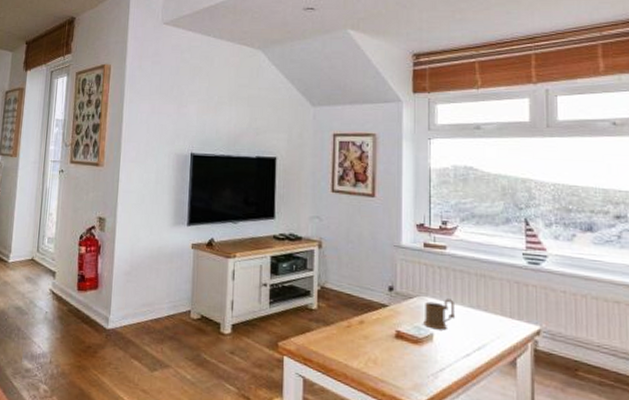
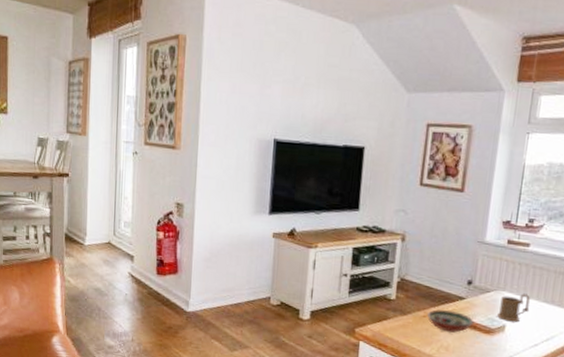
decorative bowl: none [350,319,400,344] -> present [426,309,474,333]

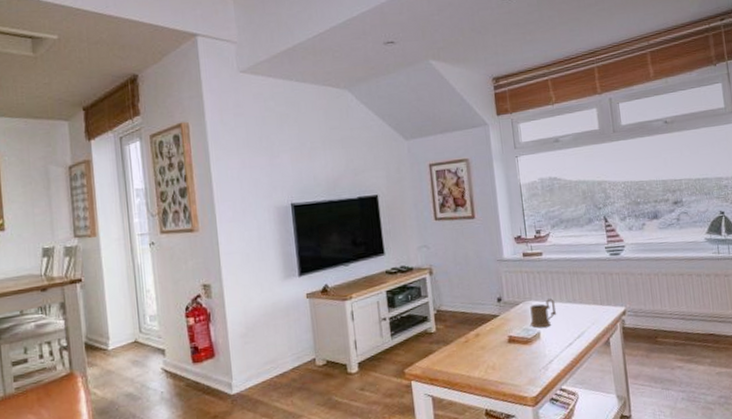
decorative bowl: present [426,309,474,333] -> none [467,330,512,352]

